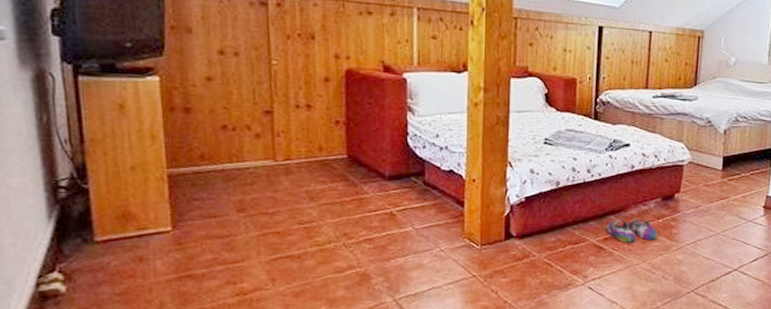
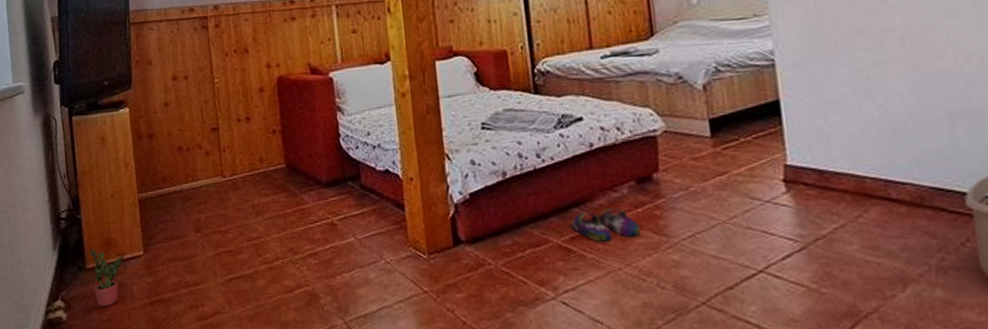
potted plant: none [99,220,148,281] -> present [89,248,125,308]

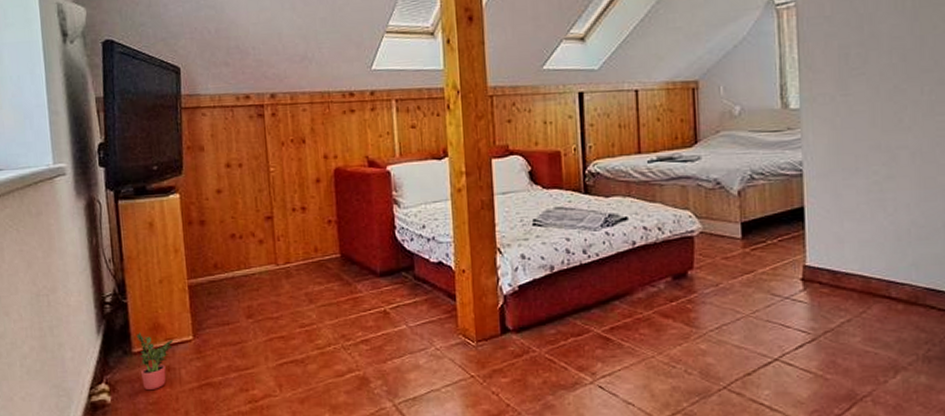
slippers: present [571,208,641,242] -> none [611,302,674,332]

